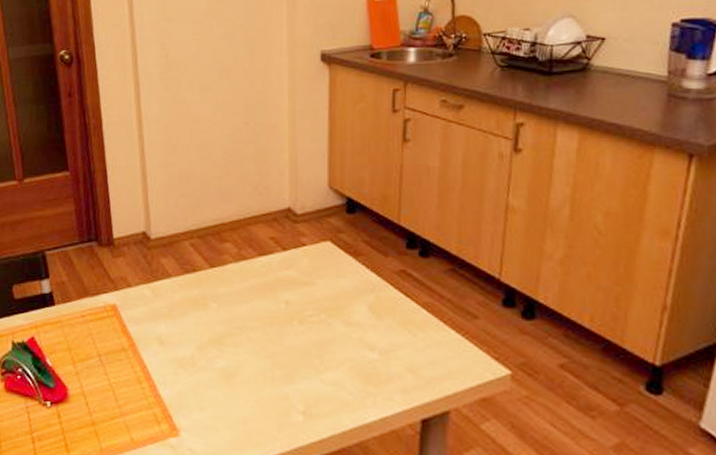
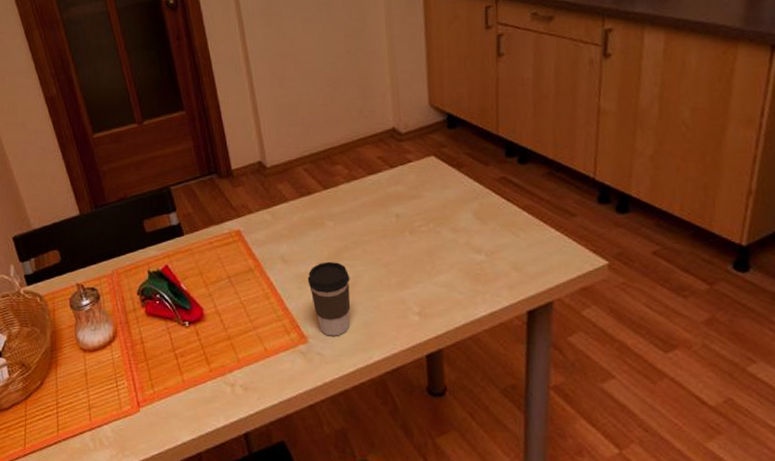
coffee cup: none [185,346,231,431] -> present [307,261,351,336]

